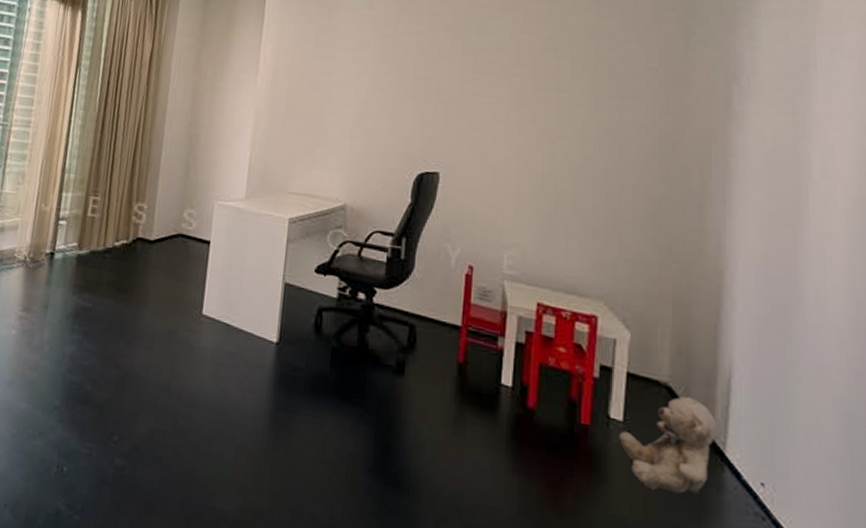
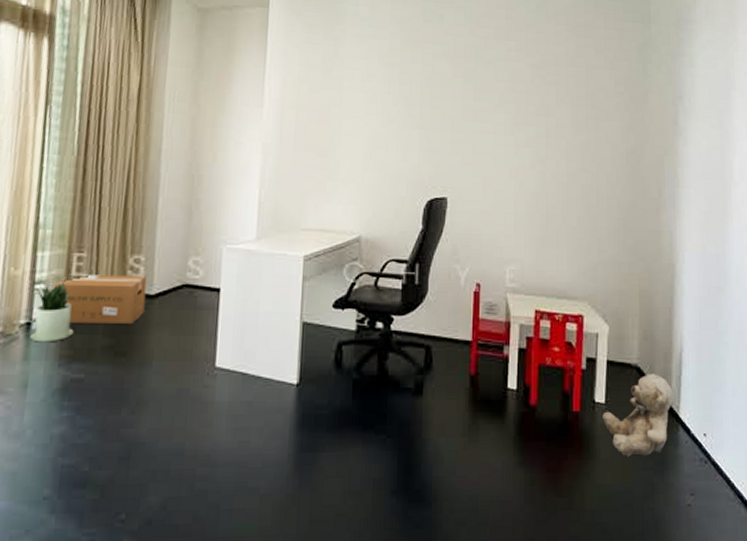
planter: none [52,220,87,273] -> present [30,282,74,343]
box: none [73,215,148,264] -> present [53,274,147,325]

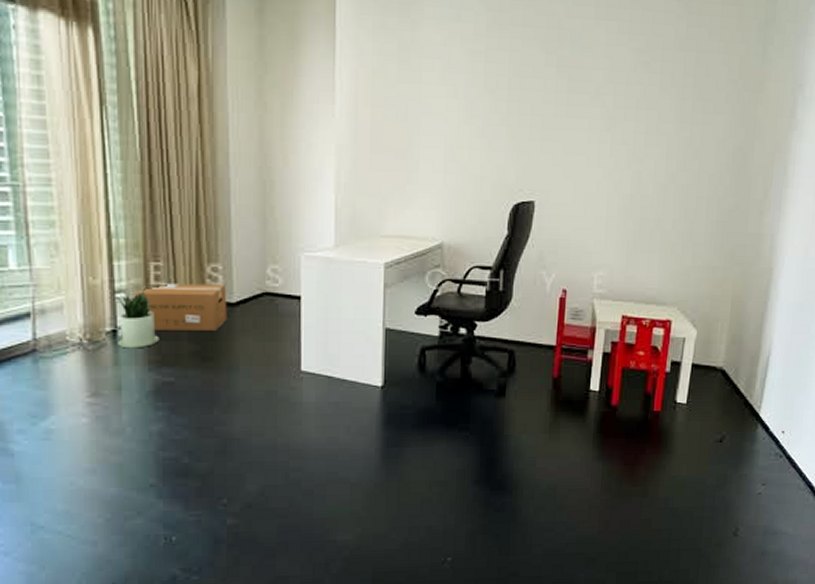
teddy bear: present [602,373,673,457] -> none [683,375,756,452]

